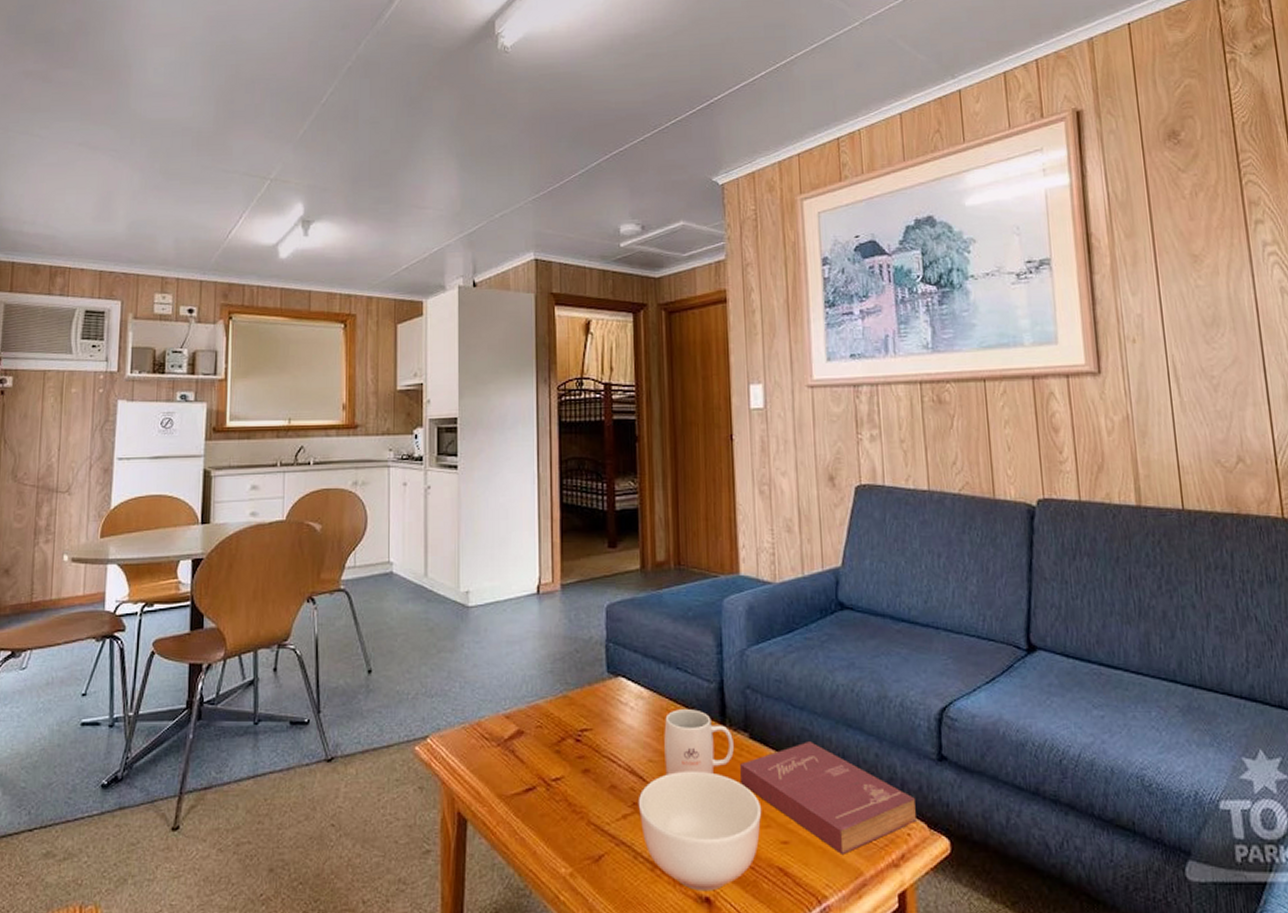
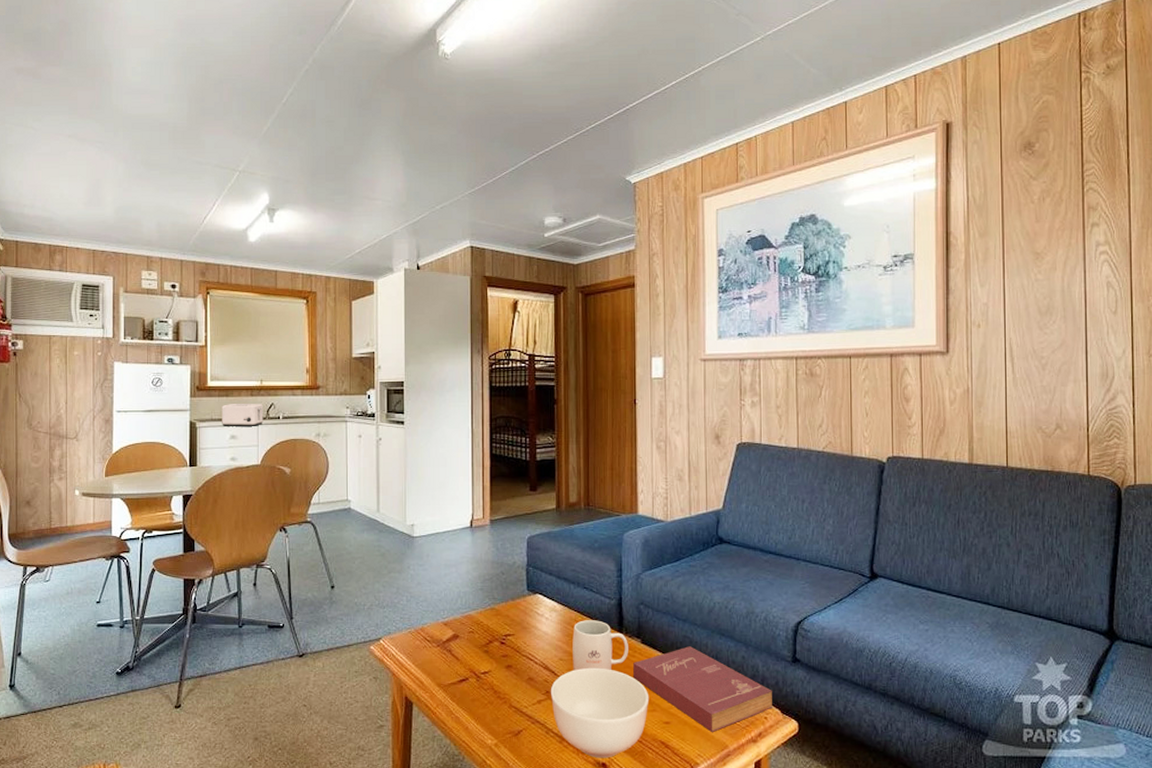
toaster: none [241,447,291,475] -> present [222,404,263,427]

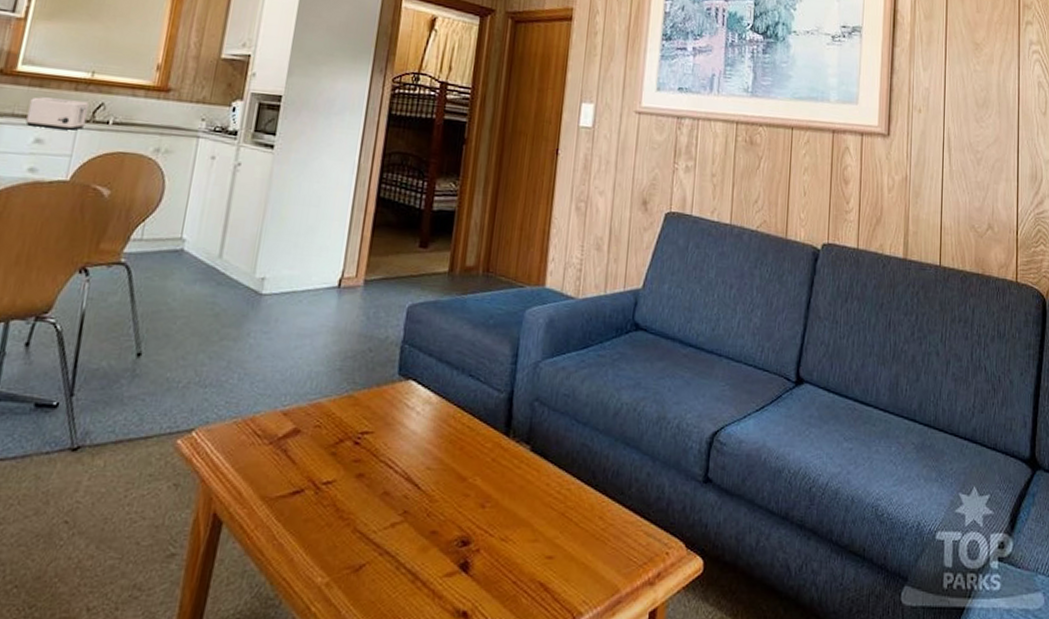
bowl: present [550,667,649,759] -> none [408,480,532,605]
mug: present [572,620,628,671] -> none [441,417,515,485]
book: present [633,646,773,732] -> none [516,457,678,571]

